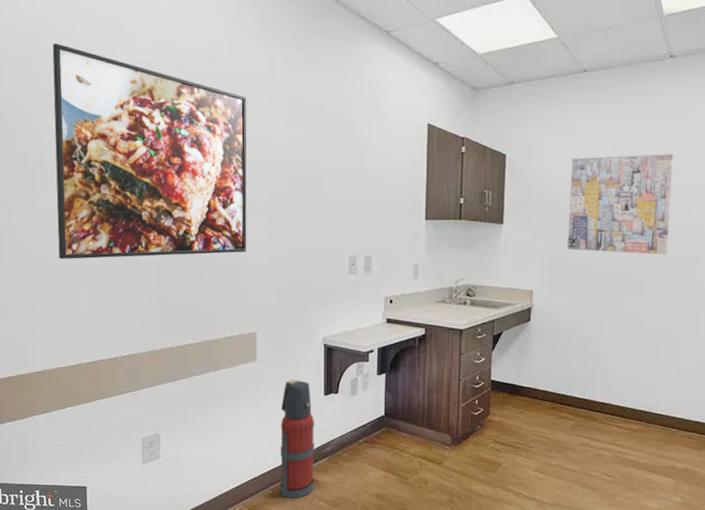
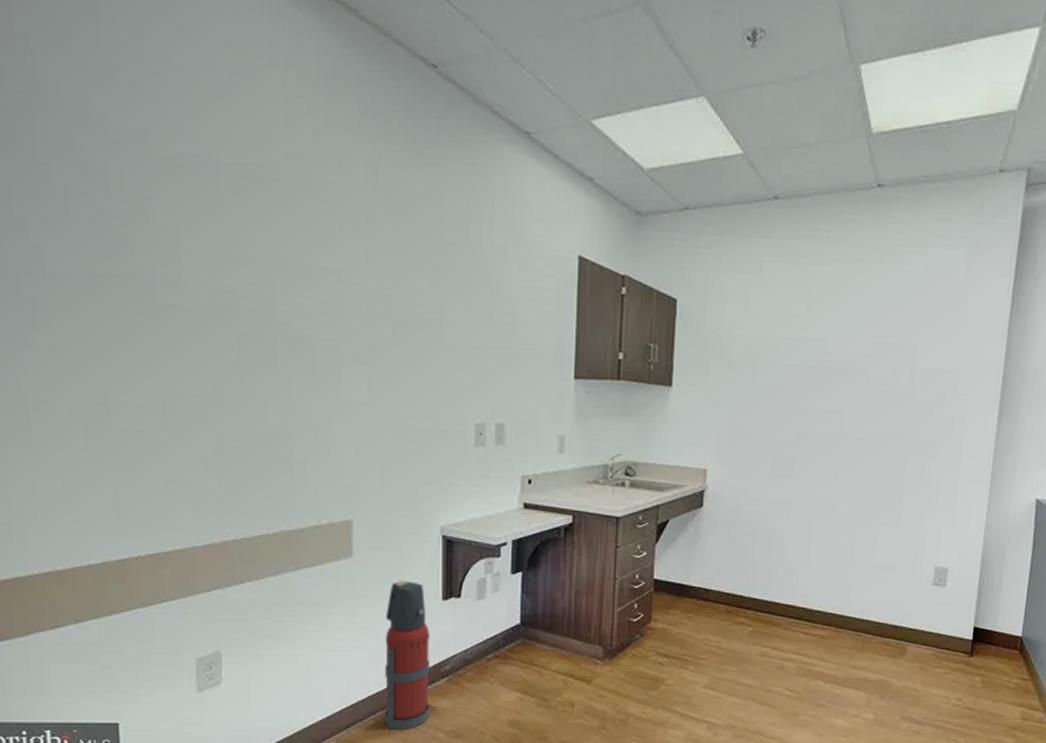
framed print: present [52,43,247,259] -> none [54,120,339,422]
wall art: present [567,154,674,255] -> none [749,305,879,428]

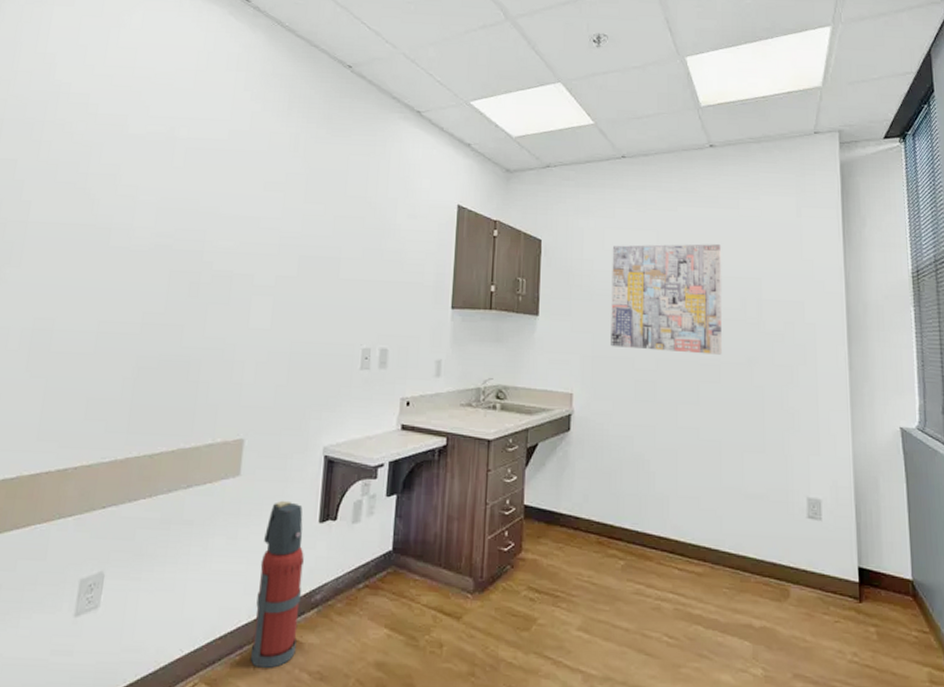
wall art: none [749,305,879,428] -> present [611,244,722,355]

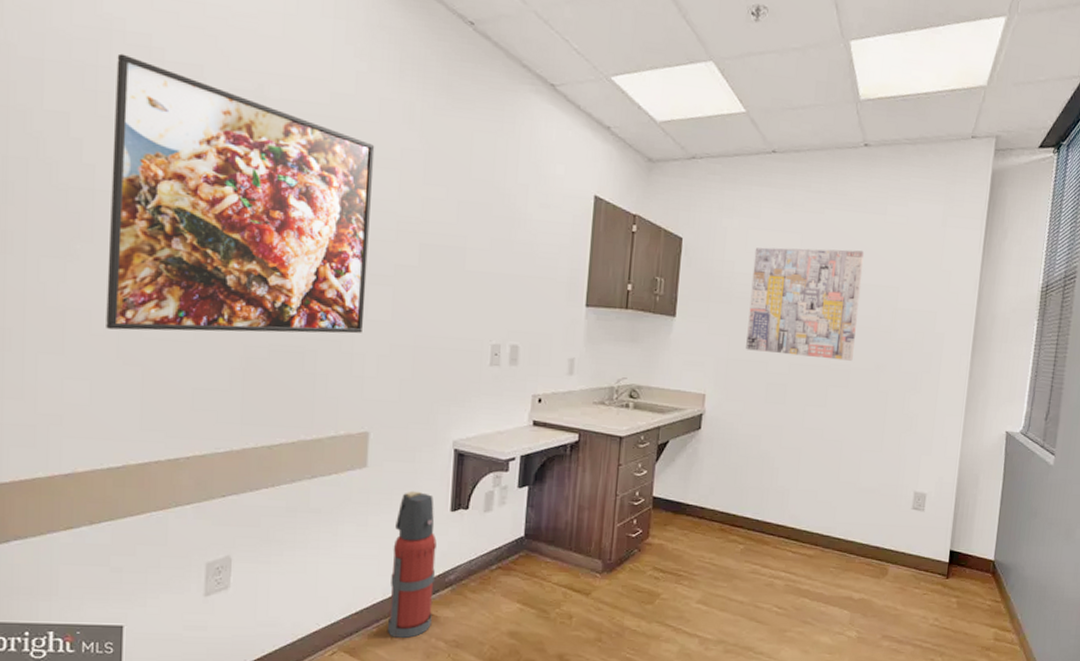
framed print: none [20,110,264,345] -> present [106,53,375,334]

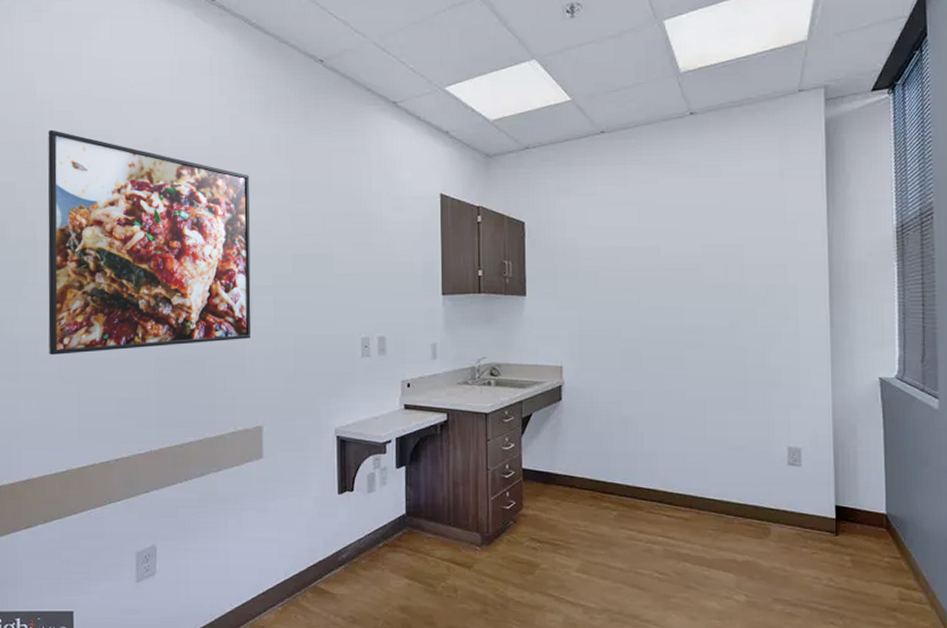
fire extinguisher: present [387,490,437,638] -> none [290,477,329,615]
wall art: present [746,247,865,361] -> none [595,214,705,322]

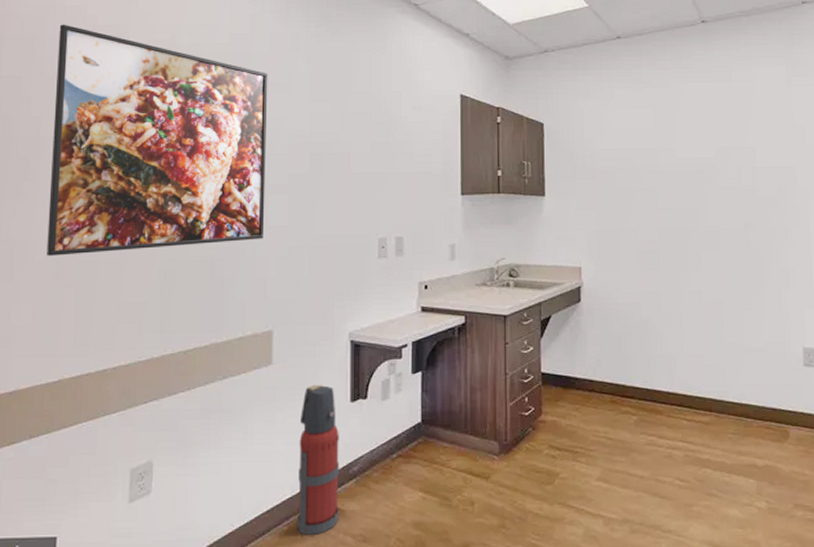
fire extinguisher: none [290,477,329,615] -> present [297,384,339,535]

